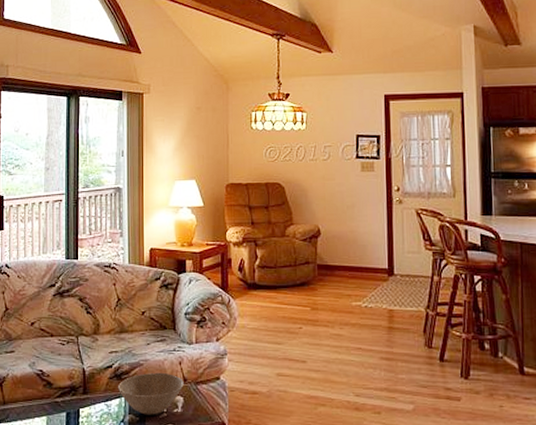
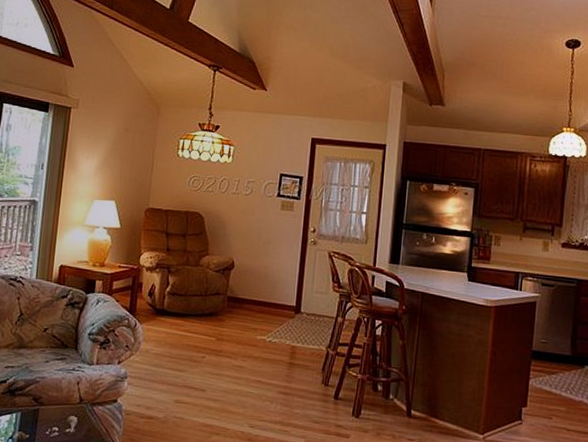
bowl: present [117,372,184,415] -> none [9,390,80,434]

